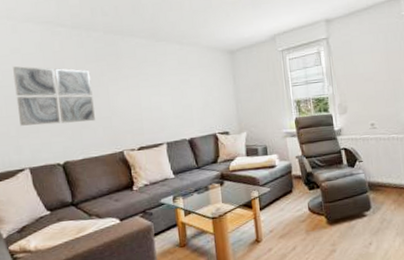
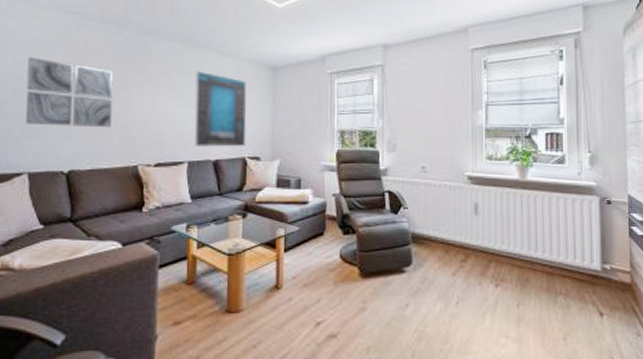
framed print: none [162,61,215,130] -> present [194,70,247,148]

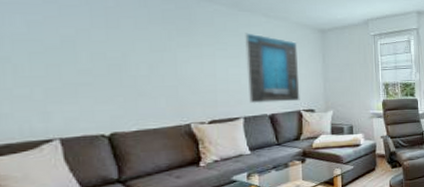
wall art: present [25,57,114,128] -> none [45,18,156,90]

